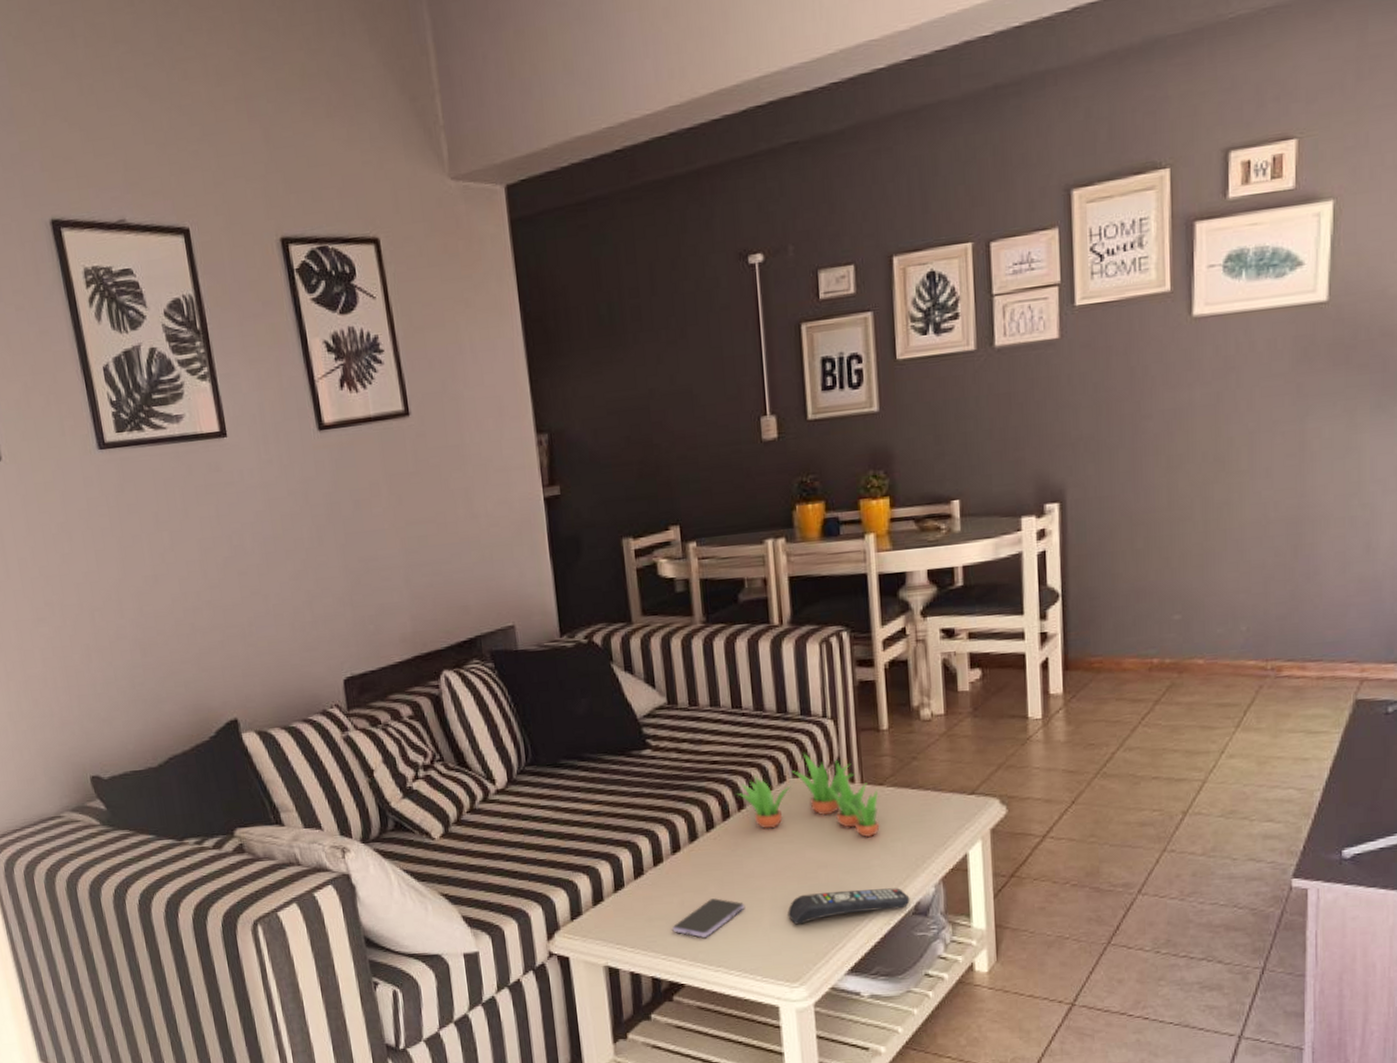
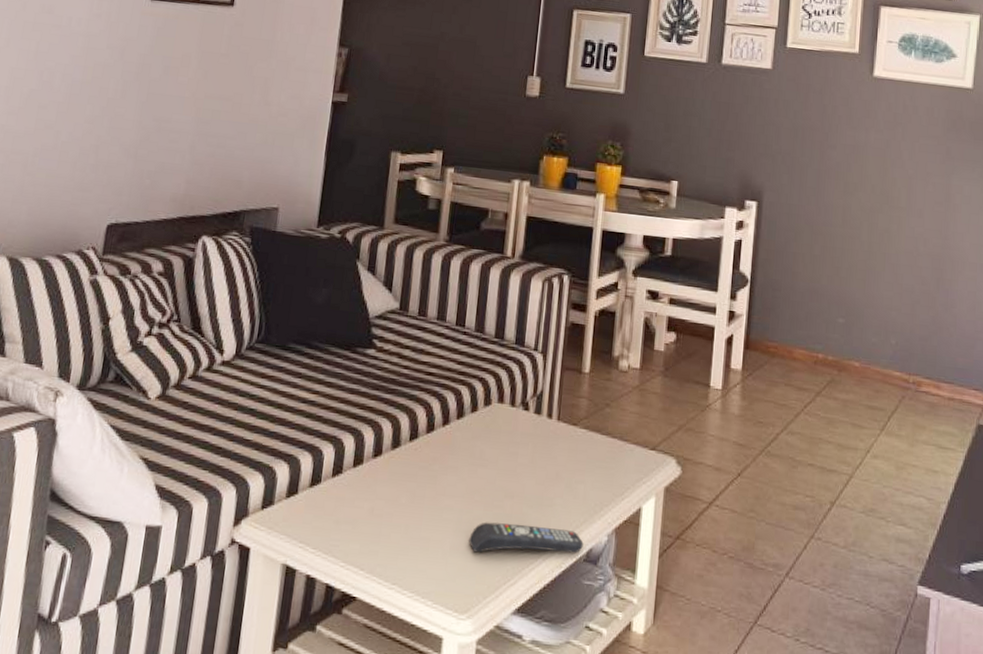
smartphone: present [671,898,745,938] -> none [356,510,431,550]
succulent plant: present [737,753,880,838] -> none [445,381,571,475]

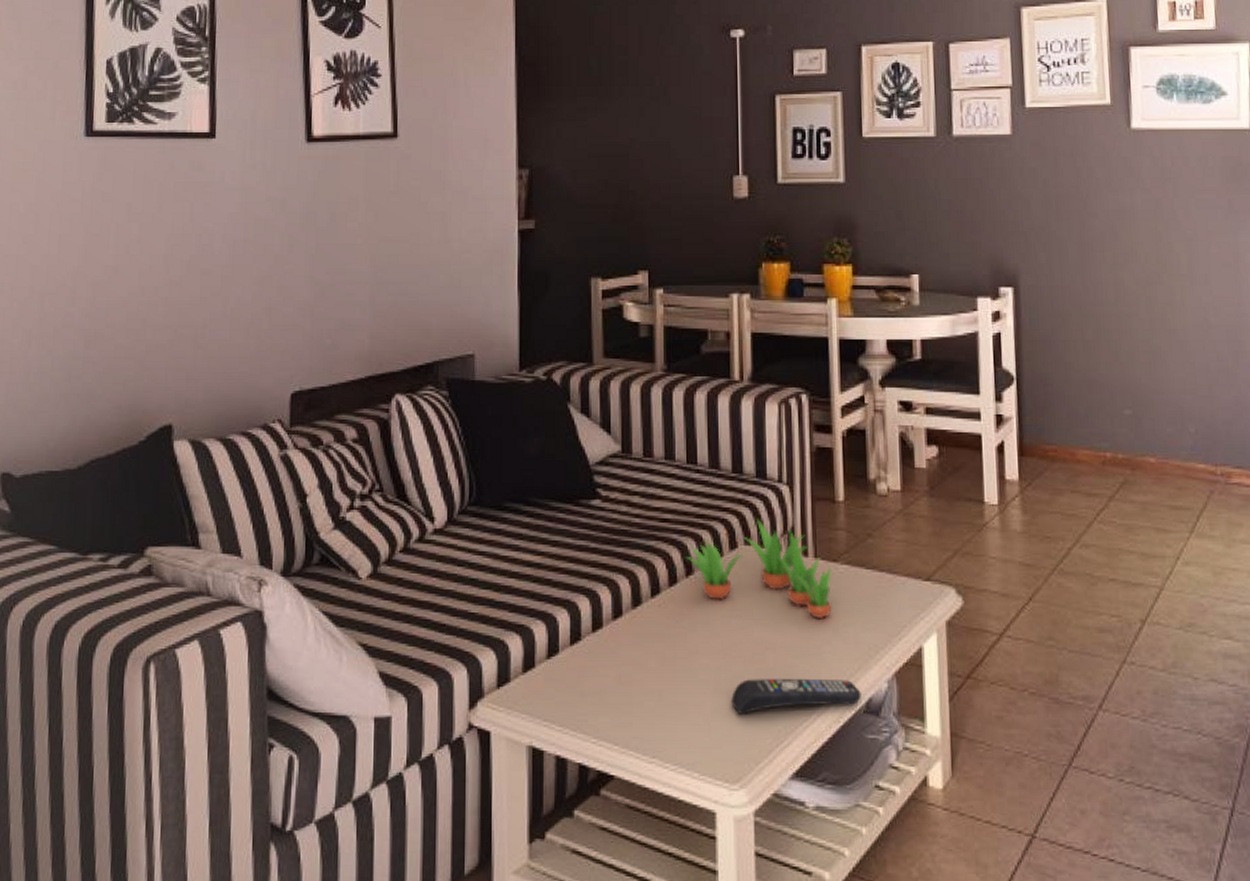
succulent plant: none [445,381,571,475] -> present [686,519,832,620]

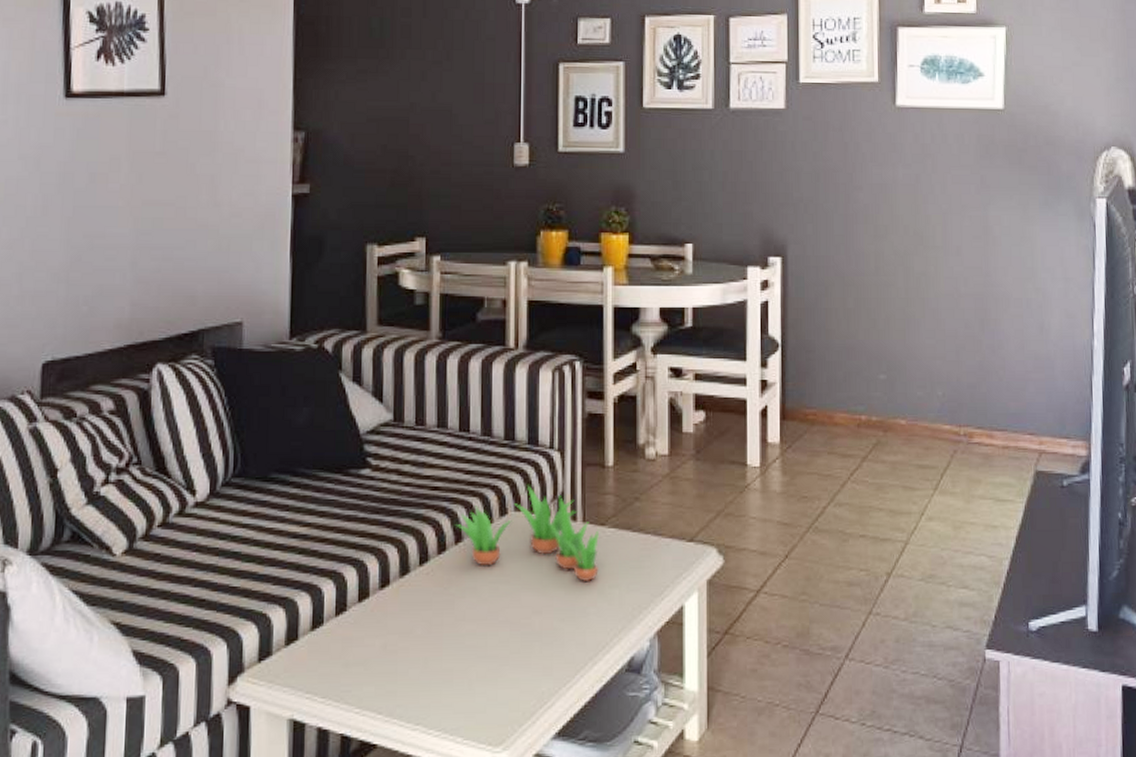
remote control: present [731,678,861,714] -> none [497,640,624,678]

